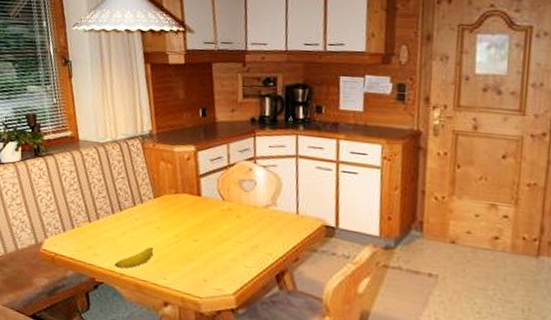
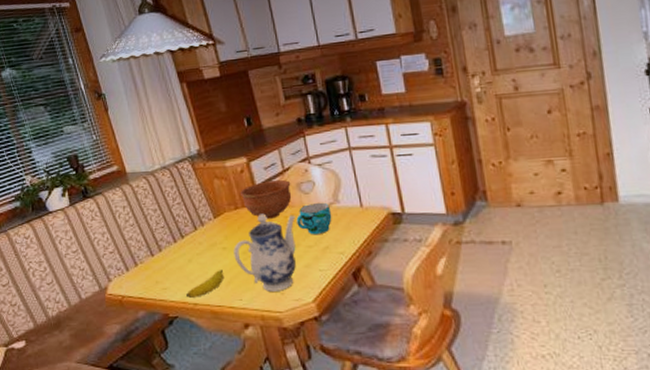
teapot: none [166,202,232,279] -> present [233,213,296,292]
bowl: none [182,172,233,209] -> present [239,179,292,219]
cup: none [231,201,267,233] -> present [296,202,332,235]

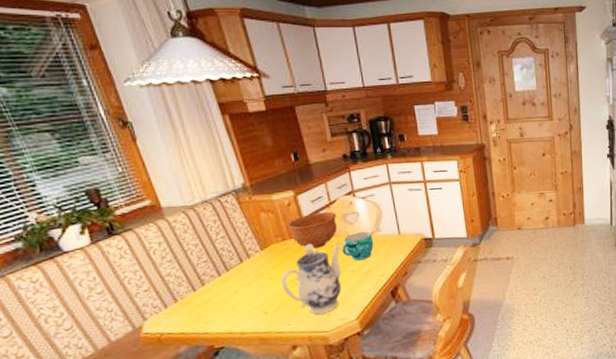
banana: present [186,270,223,298] -> none [233,299,271,328]

